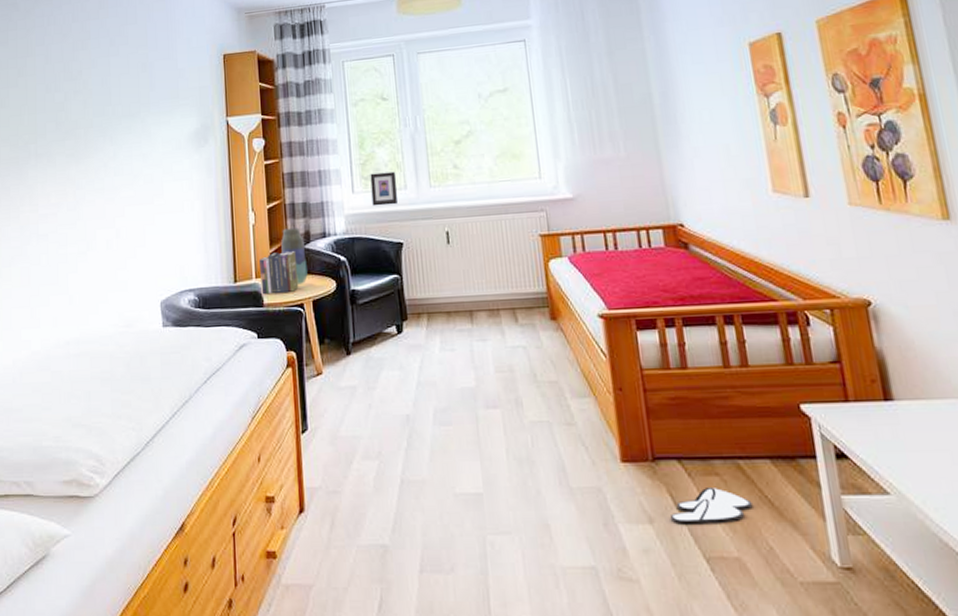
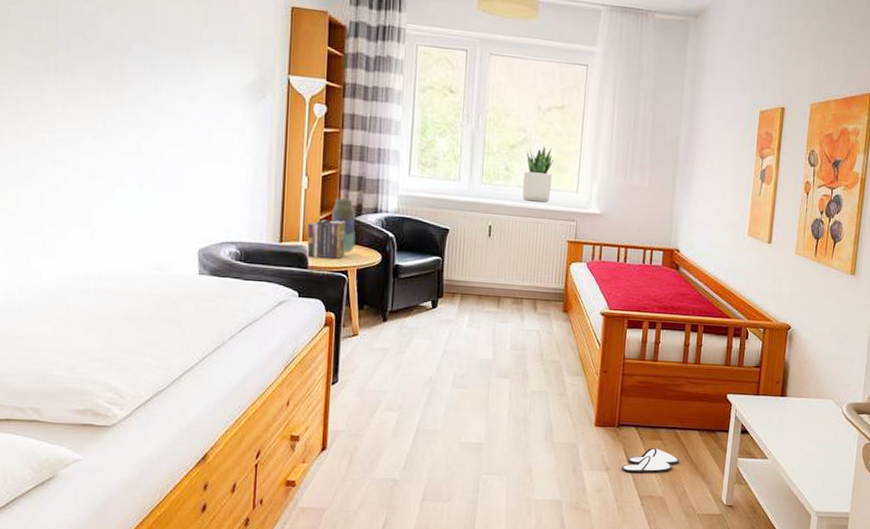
picture frame: present [370,171,398,206] -> none [426,160,453,194]
planter: none [473,135,510,198] -> present [522,146,553,203]

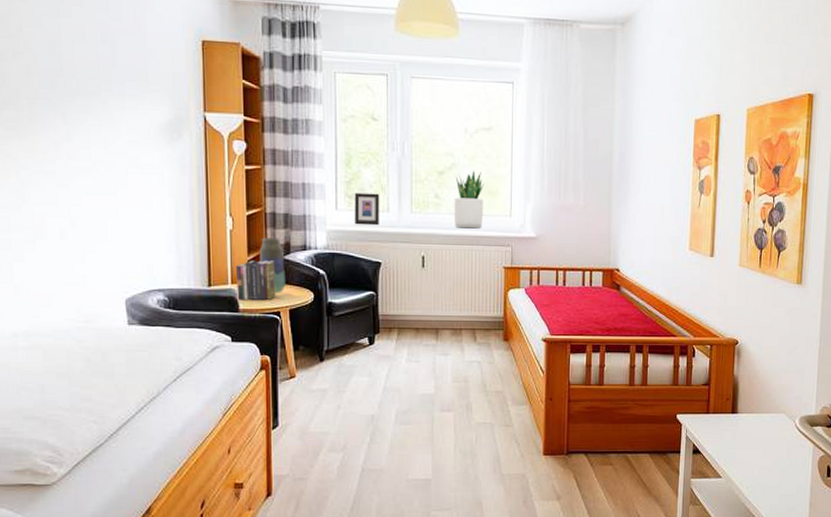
picture frame: none [426,160,453,194] -> present [354,192,380,226]
slippers: present [621,447,680,473] -> none [572,473,632,501]

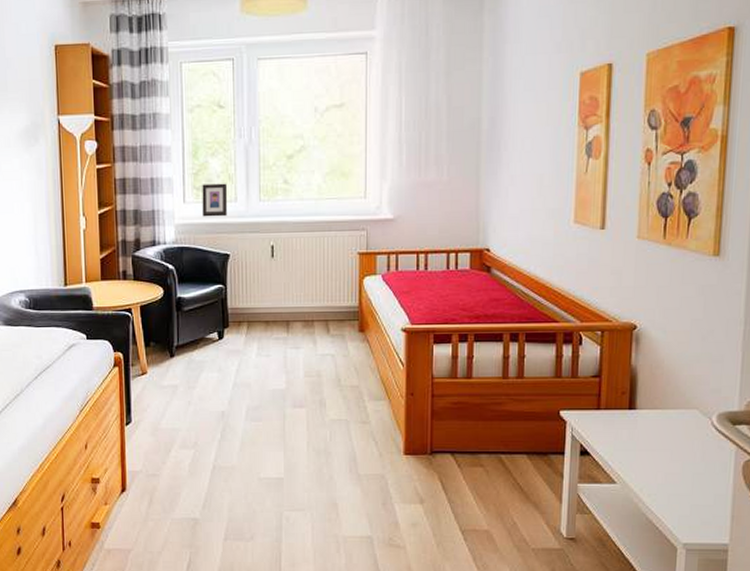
books: present [235,260,276,301] -> none [89,258,128,299]
vase: present [260,237,286,294] -> none [111,235,136,291]
planter: present [453,170,484,229] -> none [304,151,336,214]

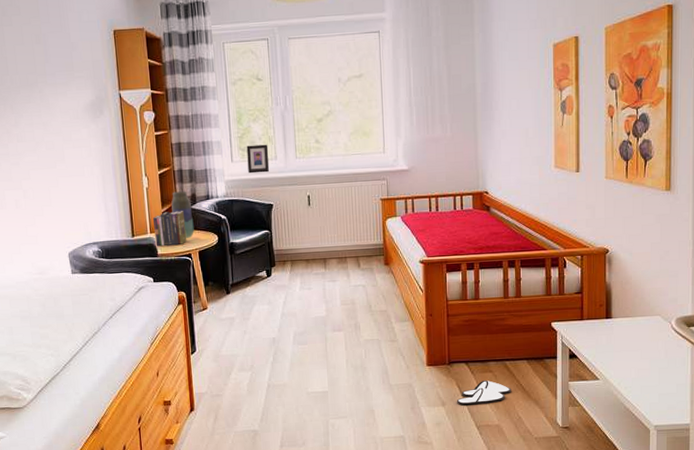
books: none [89,258,128,299] -> present [152,211,187,247]
vase: none [111,235,136,291] -> present [171,191,194,239]
slippers: none [437,475,506,505] -> present [456,380,512,406]

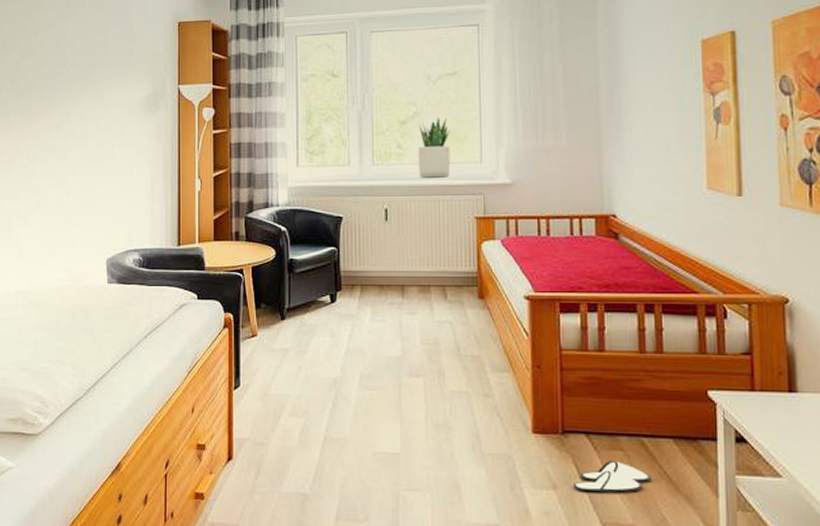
books: present [152,211,187,247] -> none [202,219,240,259]
vase: present [171,191,194,239] -> none [225,197,249,252]
picture frame: present [246,144,269,174] -> none [315,148,341,180]
planter: none [332,115,360,168] -> present [417,117,451,178]

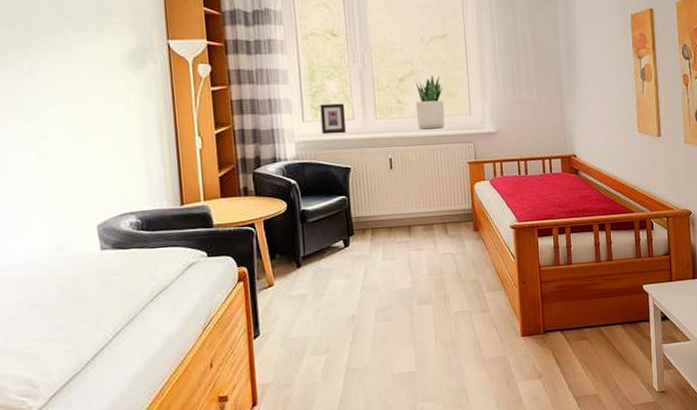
picture frame: none [315,148,341,180] -> present [320,103,346,135]
slippers: present [572,460,652,494] -> none [553,347,608,377]

